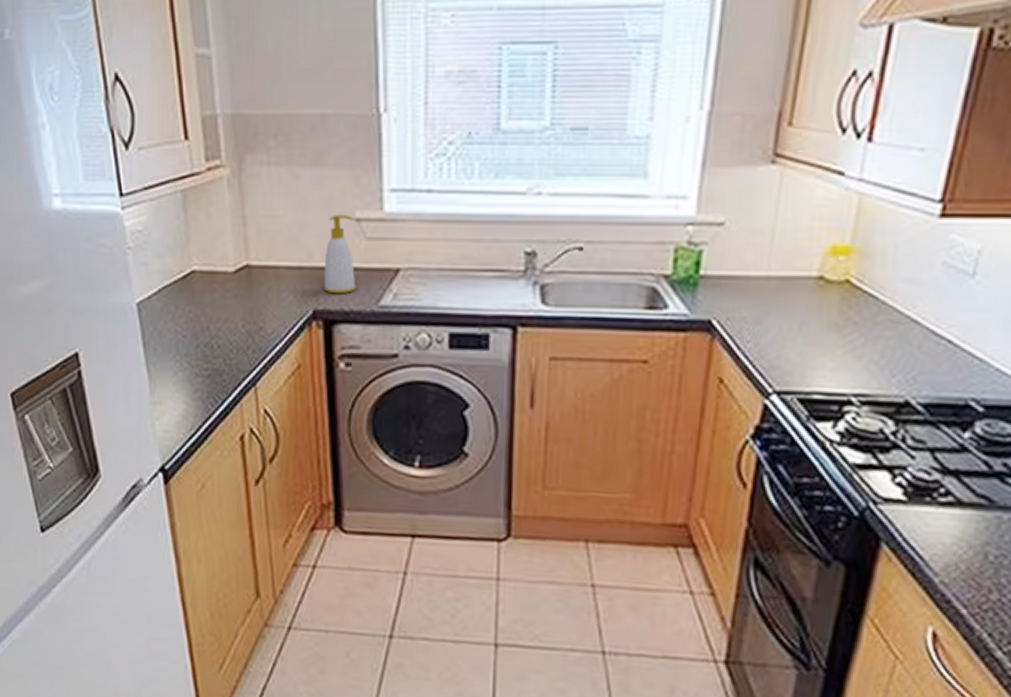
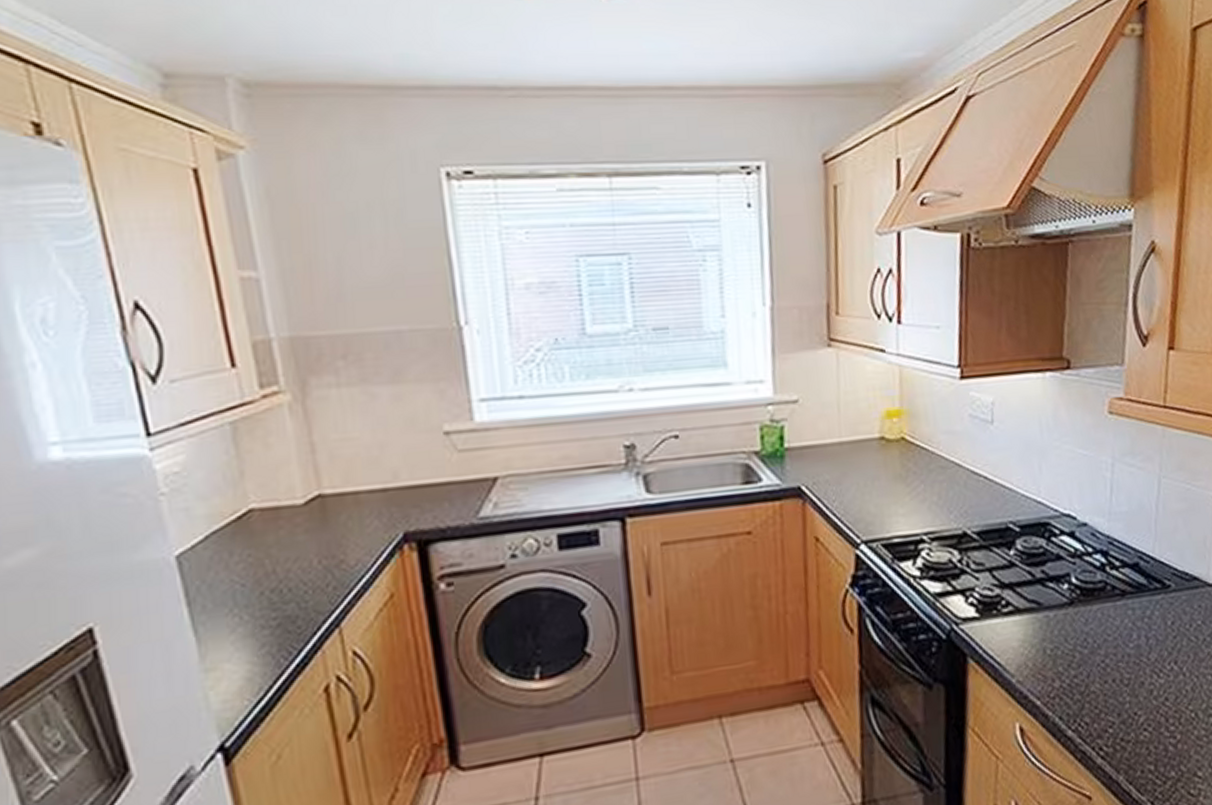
soap bottle: present [323,214,356,294] -> none [412,429,452,513]

